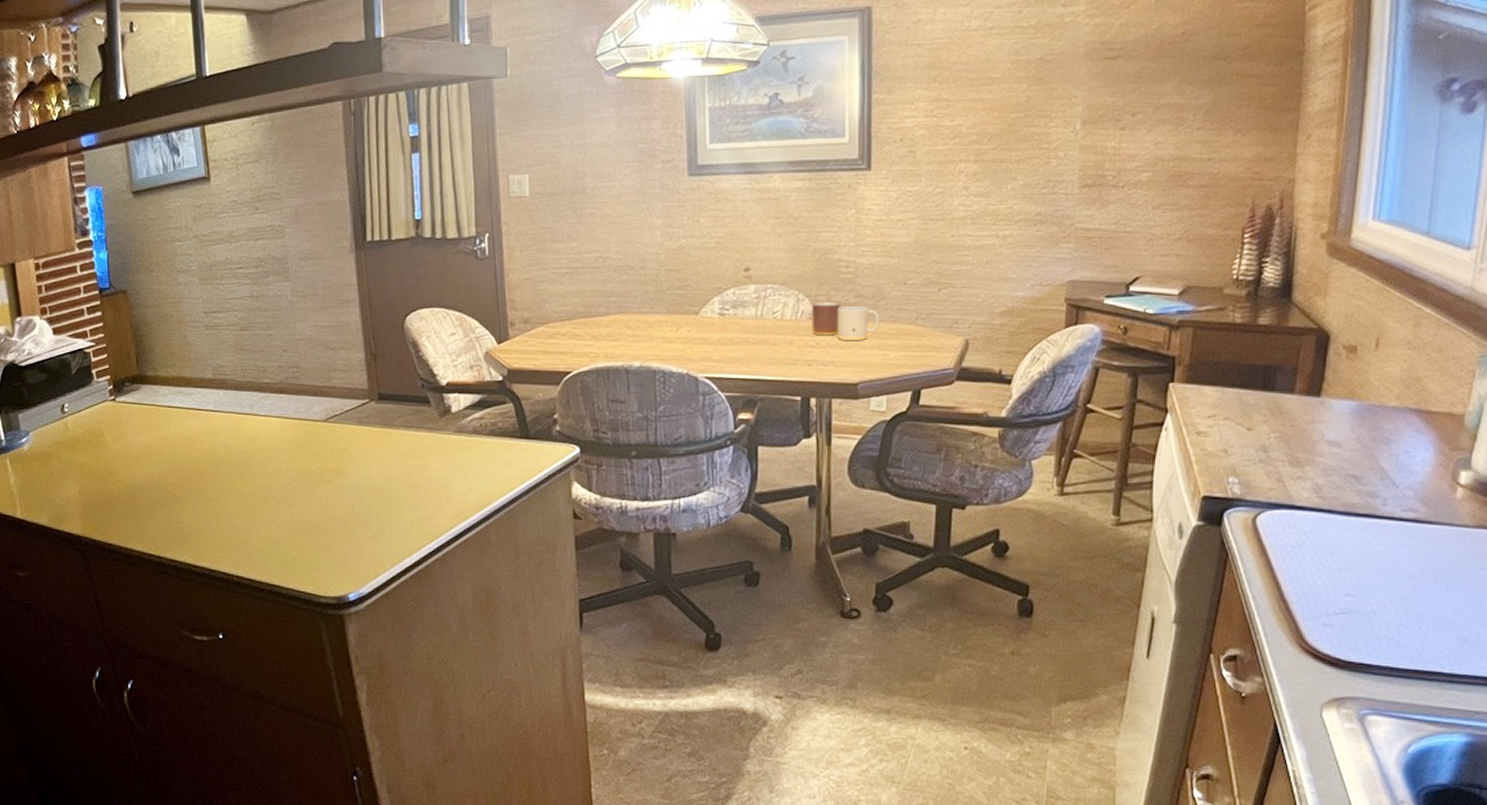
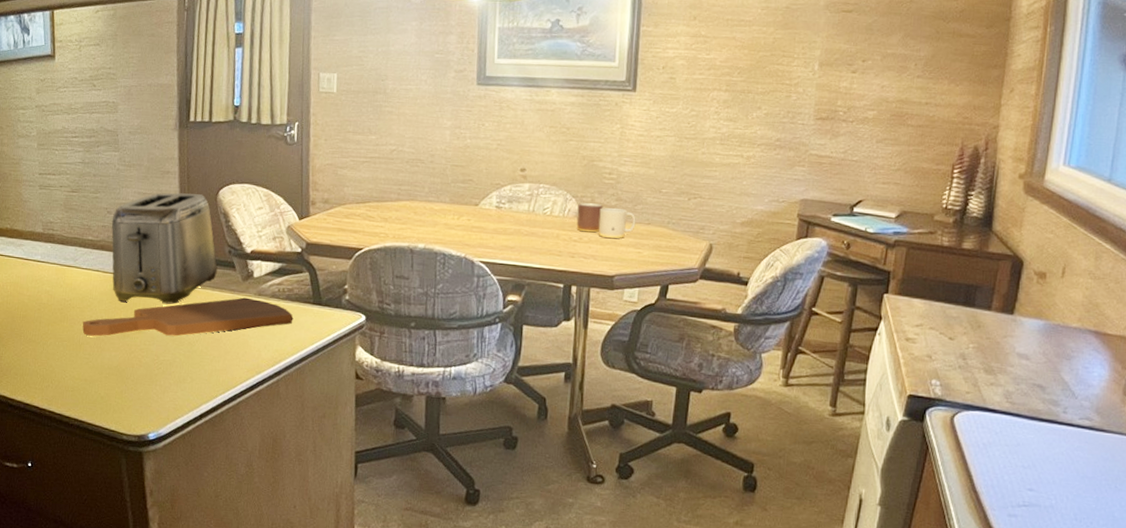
cutting board: none [266,436,498,490] -> present [82,297,293,337]
toaster: none [288,323,410,449] -> present [111,193,218,303]

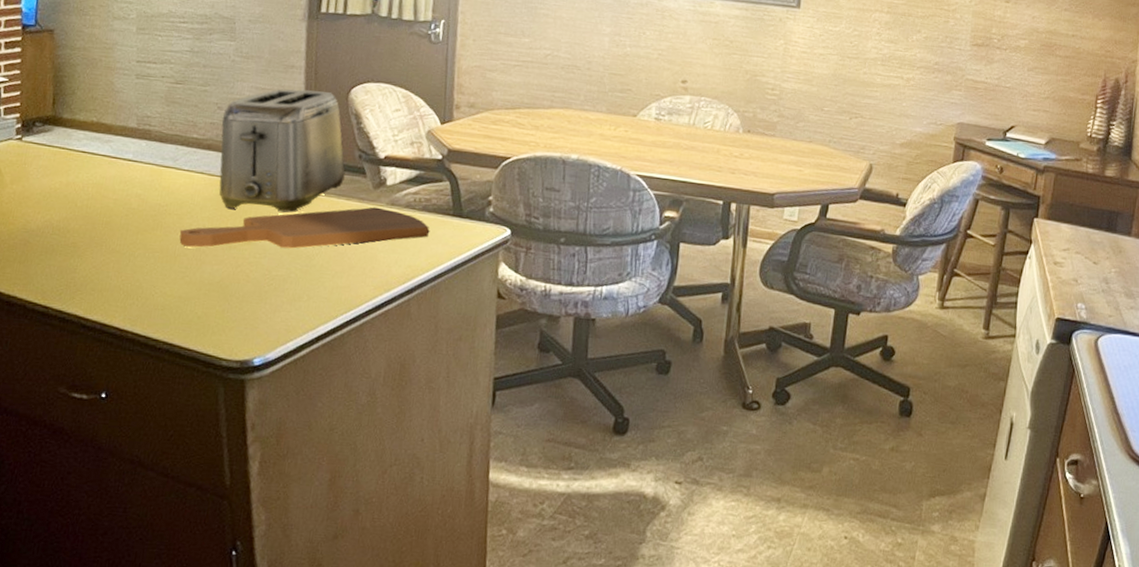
mug: present [576,203,604,233] -> none [737,118,766,149]
mug: present [598,208,636,239] -> none [759,124,798,156]

